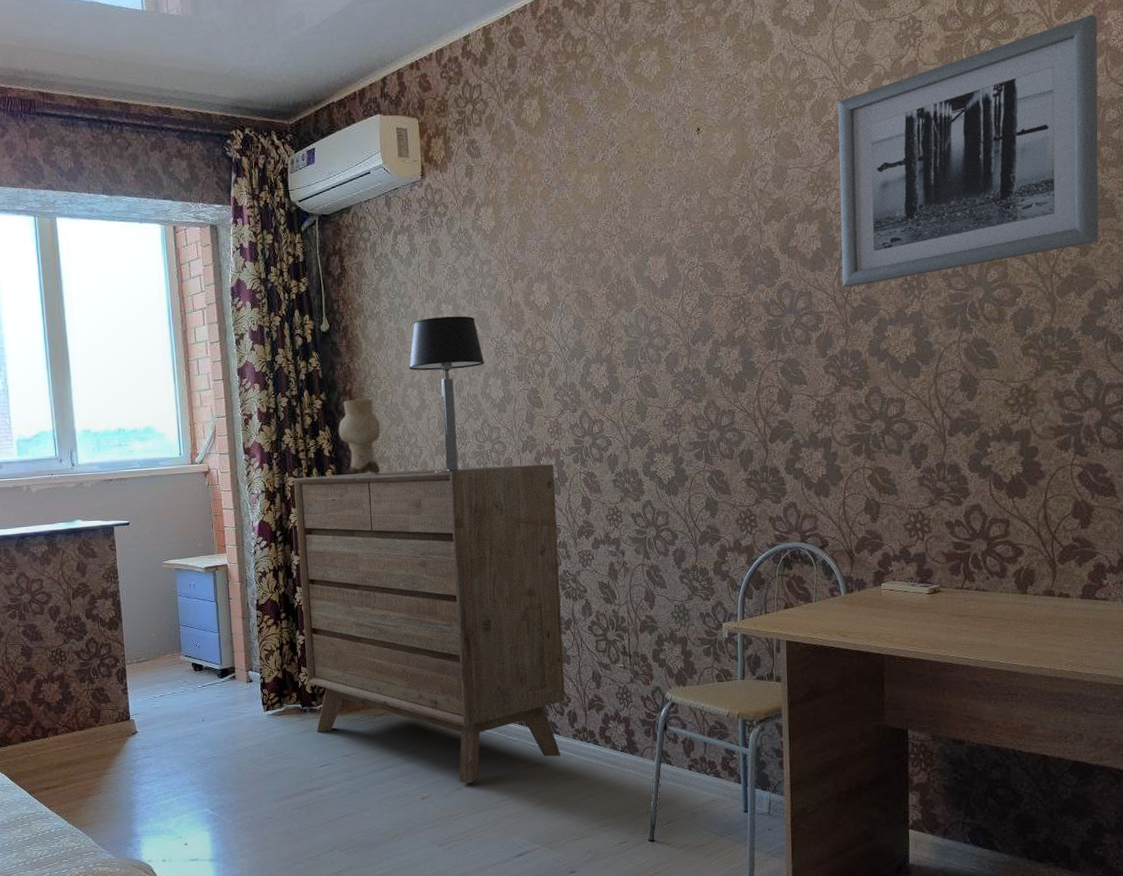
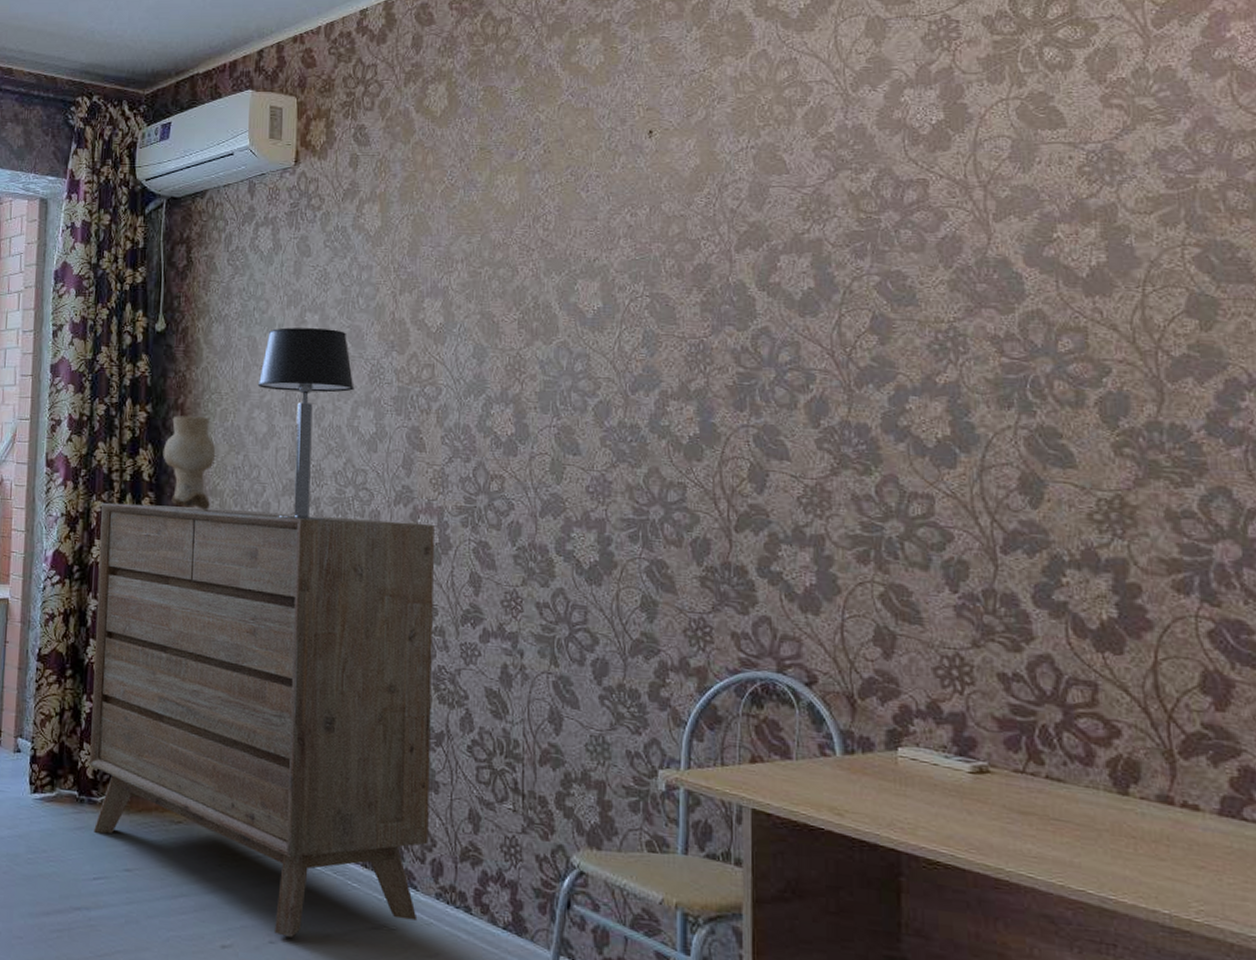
wall art: present [838,14,1099,288] -> none [841,25,1228,342]

